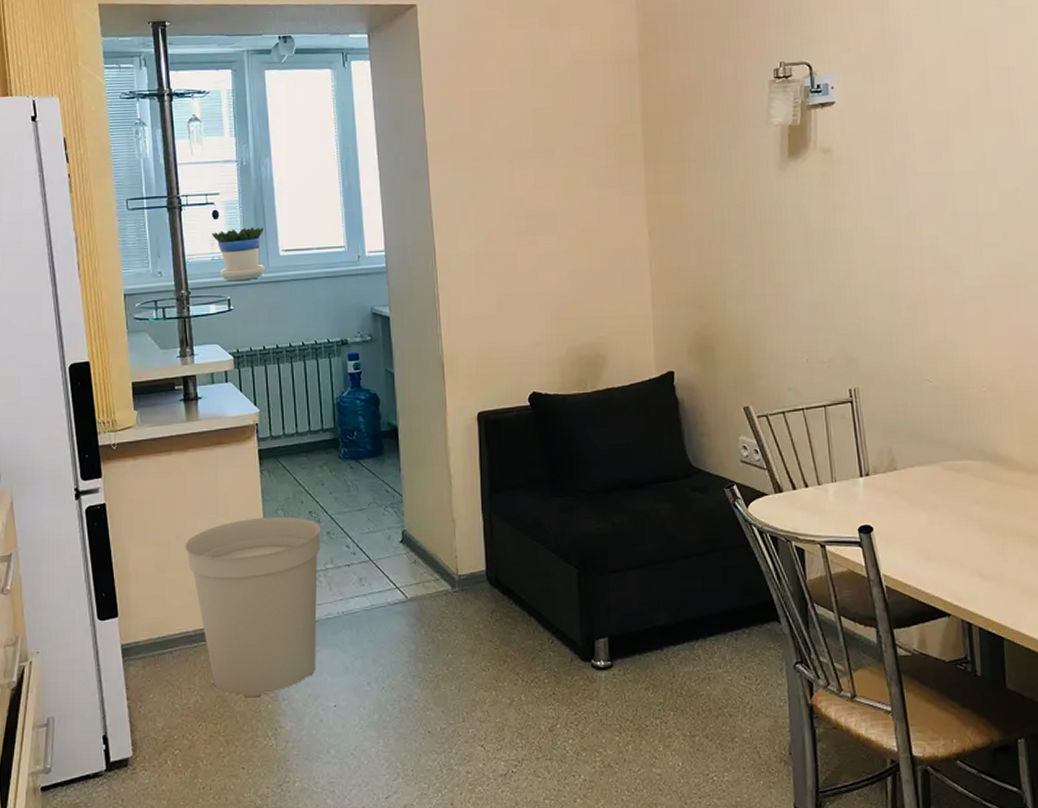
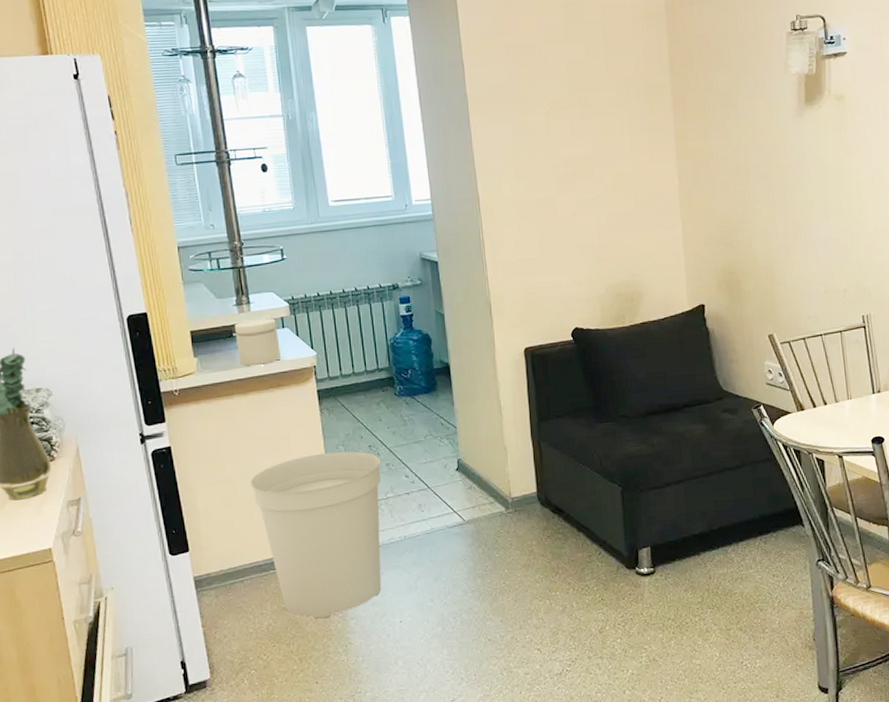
jar: none [177,371,222,422] -> present [234,318,281,367]
flowerpot: present [212,227,265,282] -> none [262,179,316,232]

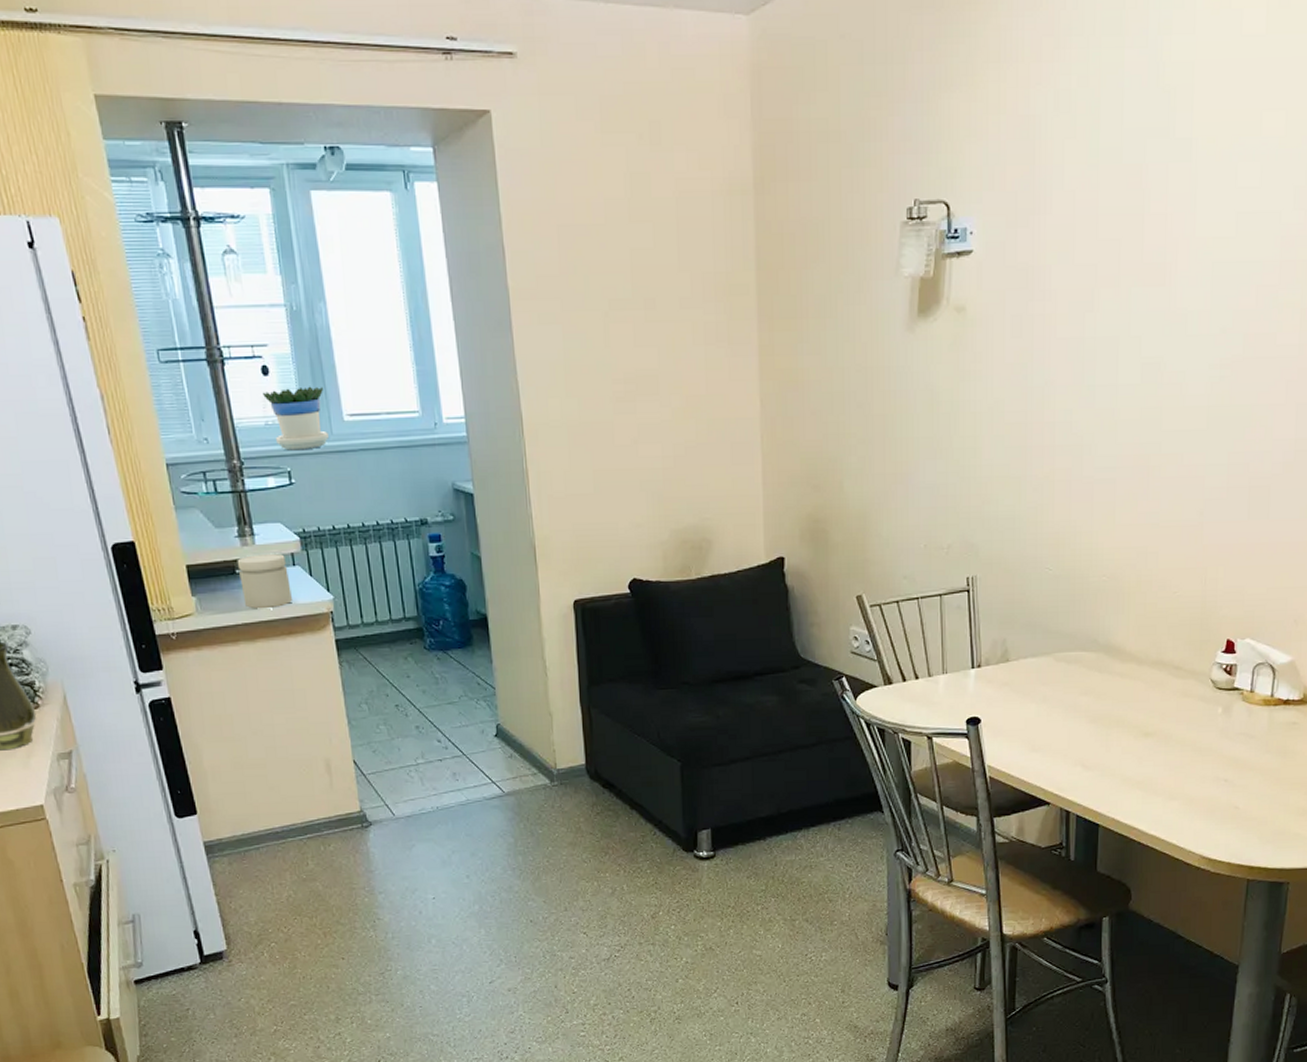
plant pot: present [250,451,382,619] -> none [263,710,412,892]
flowerpot: none [262,179,316,232] -> present [263,386,329,451]

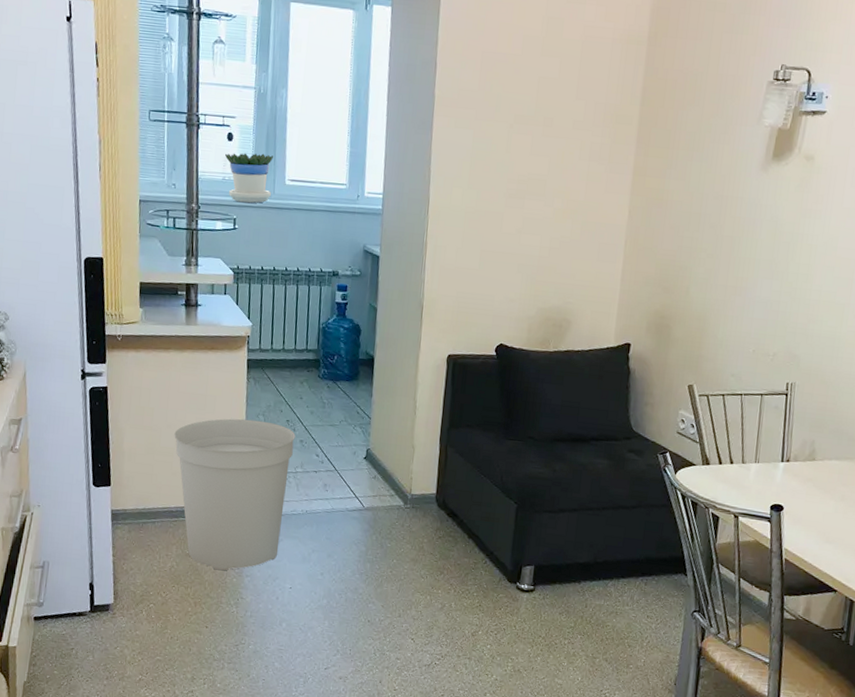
jar: present [237,553,292,609] -> none [180,281,220,327]
plant pot: none [263,710,412,892] -> present [174,418,296,571]

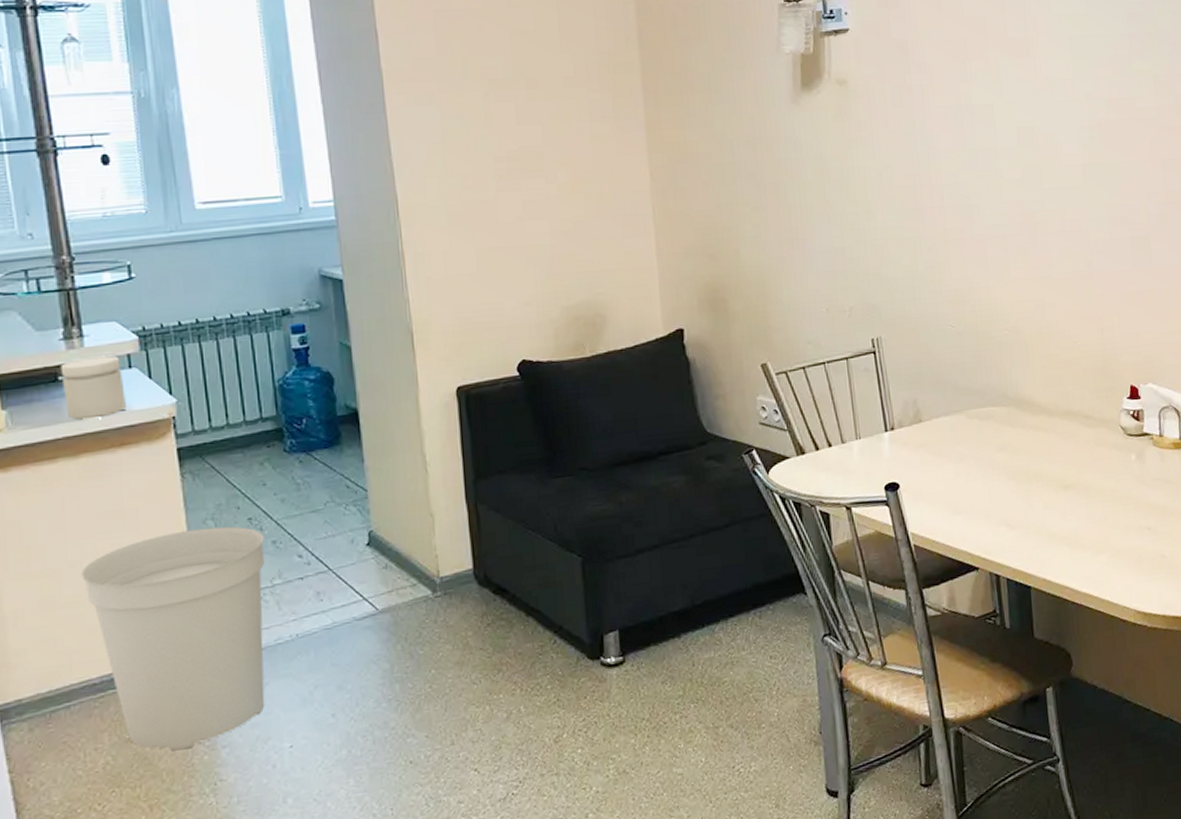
jar: none [180,281,220,327] -> present [60,355,126,420]
flowerpot: present [225,153,273,204] -> none [102,174,177,243]

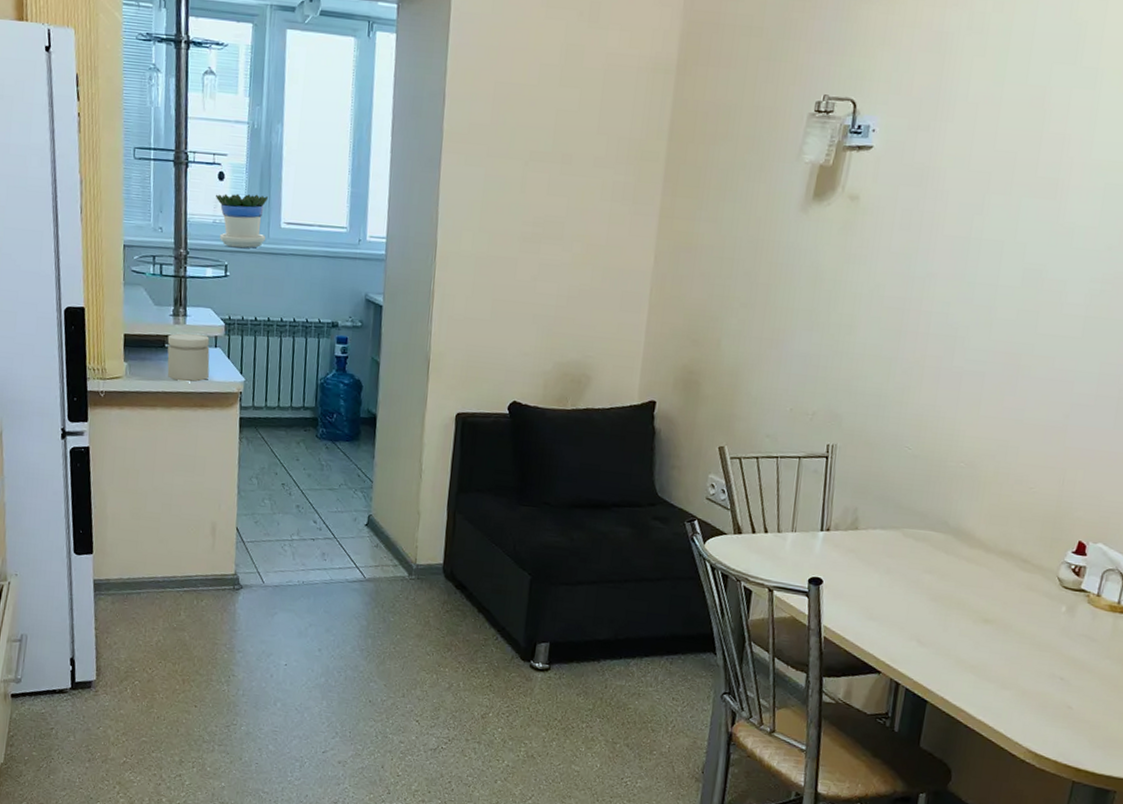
plant pot: present [81,526,265,751] -> none [161,481,292,646]
flowerpot: none [102,174,177,243] -> present [216,193,268,249]

